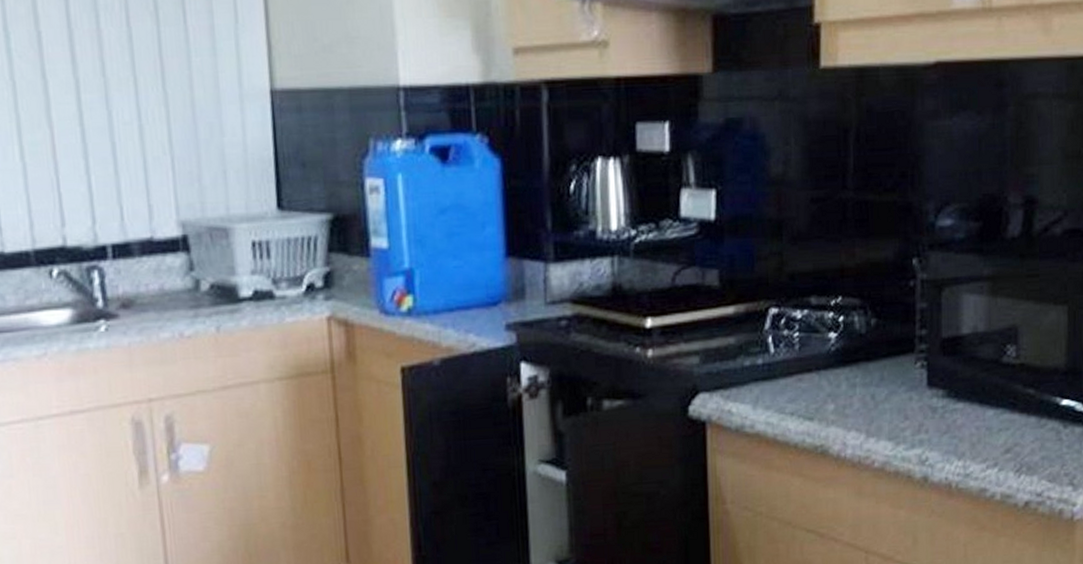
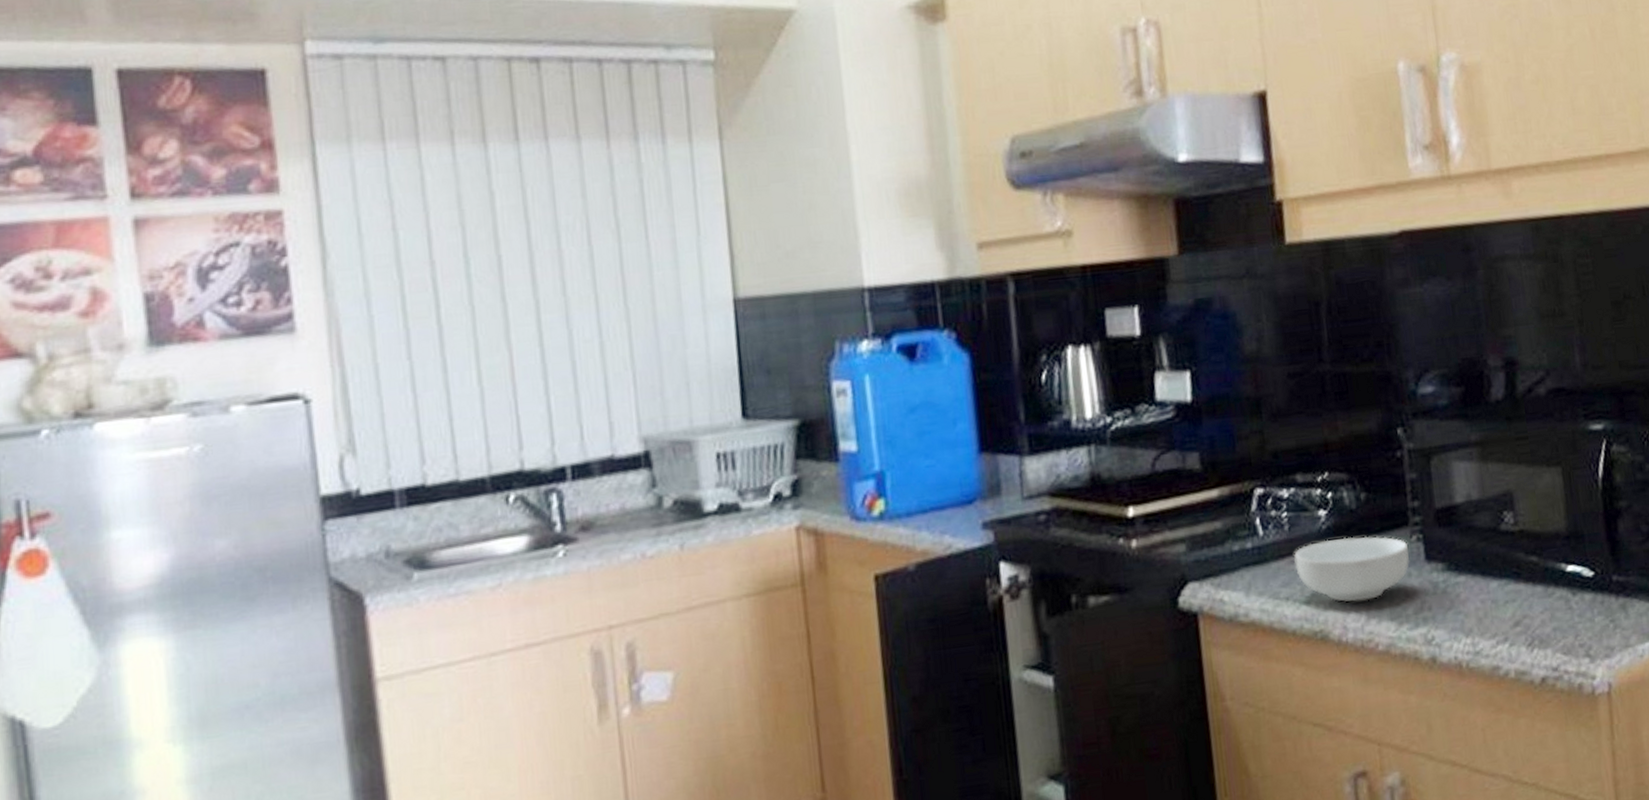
cereal bowl: none [802,360,913,421] -> present [1294,536,1410,602]

